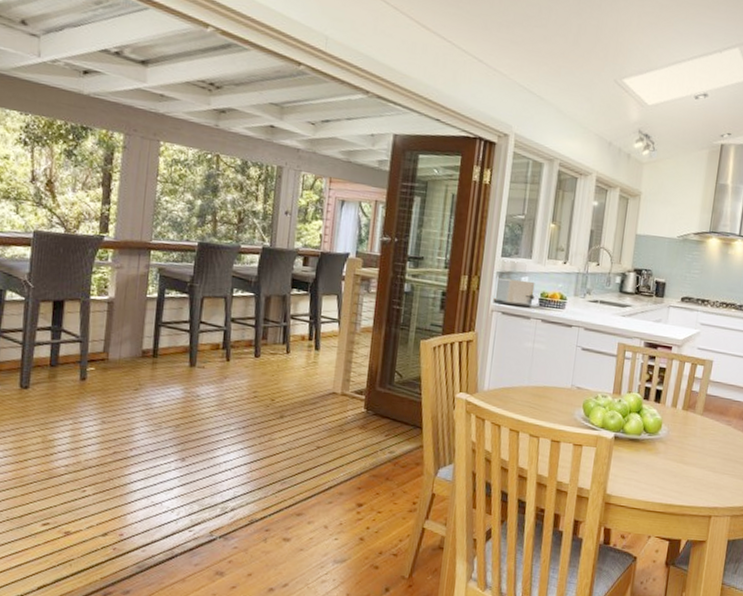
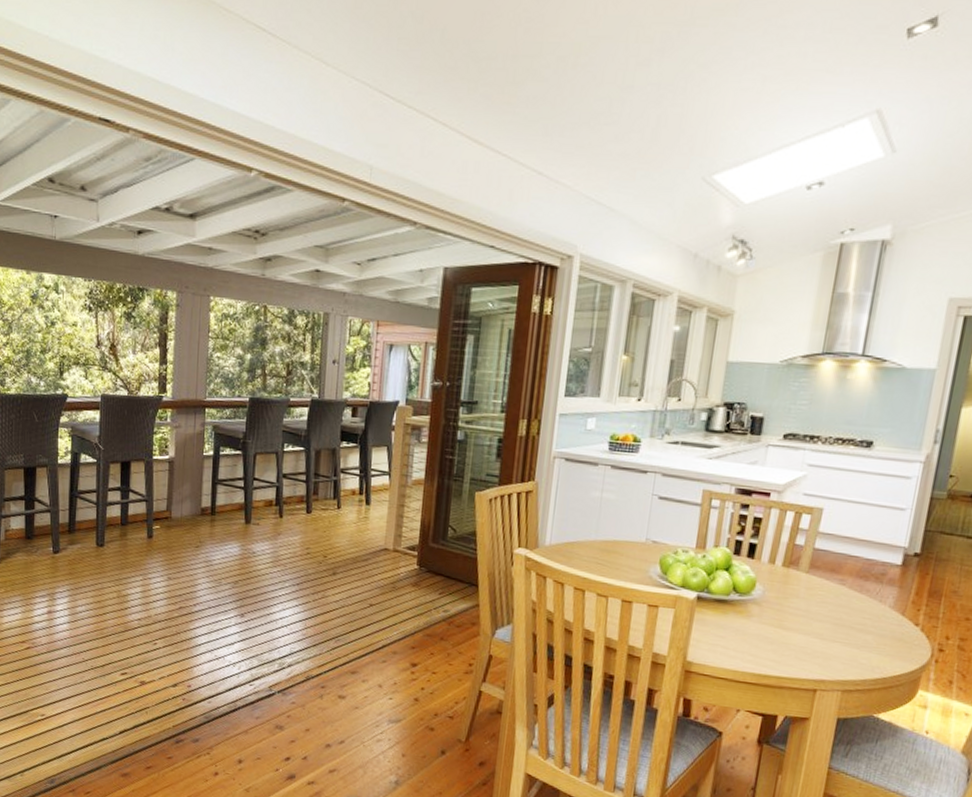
toaster: present [493,277,535,308] -> none [555,419,604,453]

